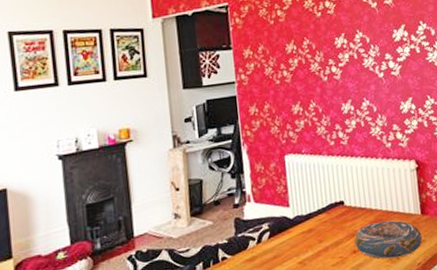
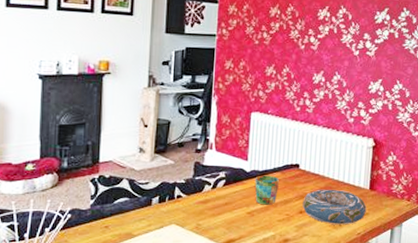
mug: none [300,218,327,252] -> present [254,175,279,205]

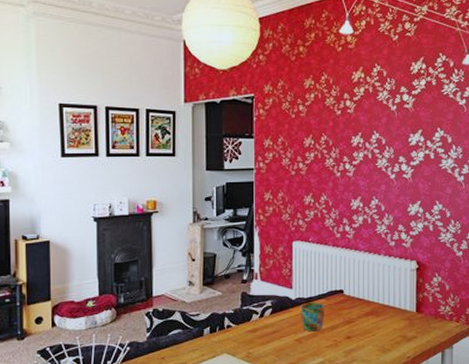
decorative bowl: present [302,189,367,225] -> none [349,313,415,349]

